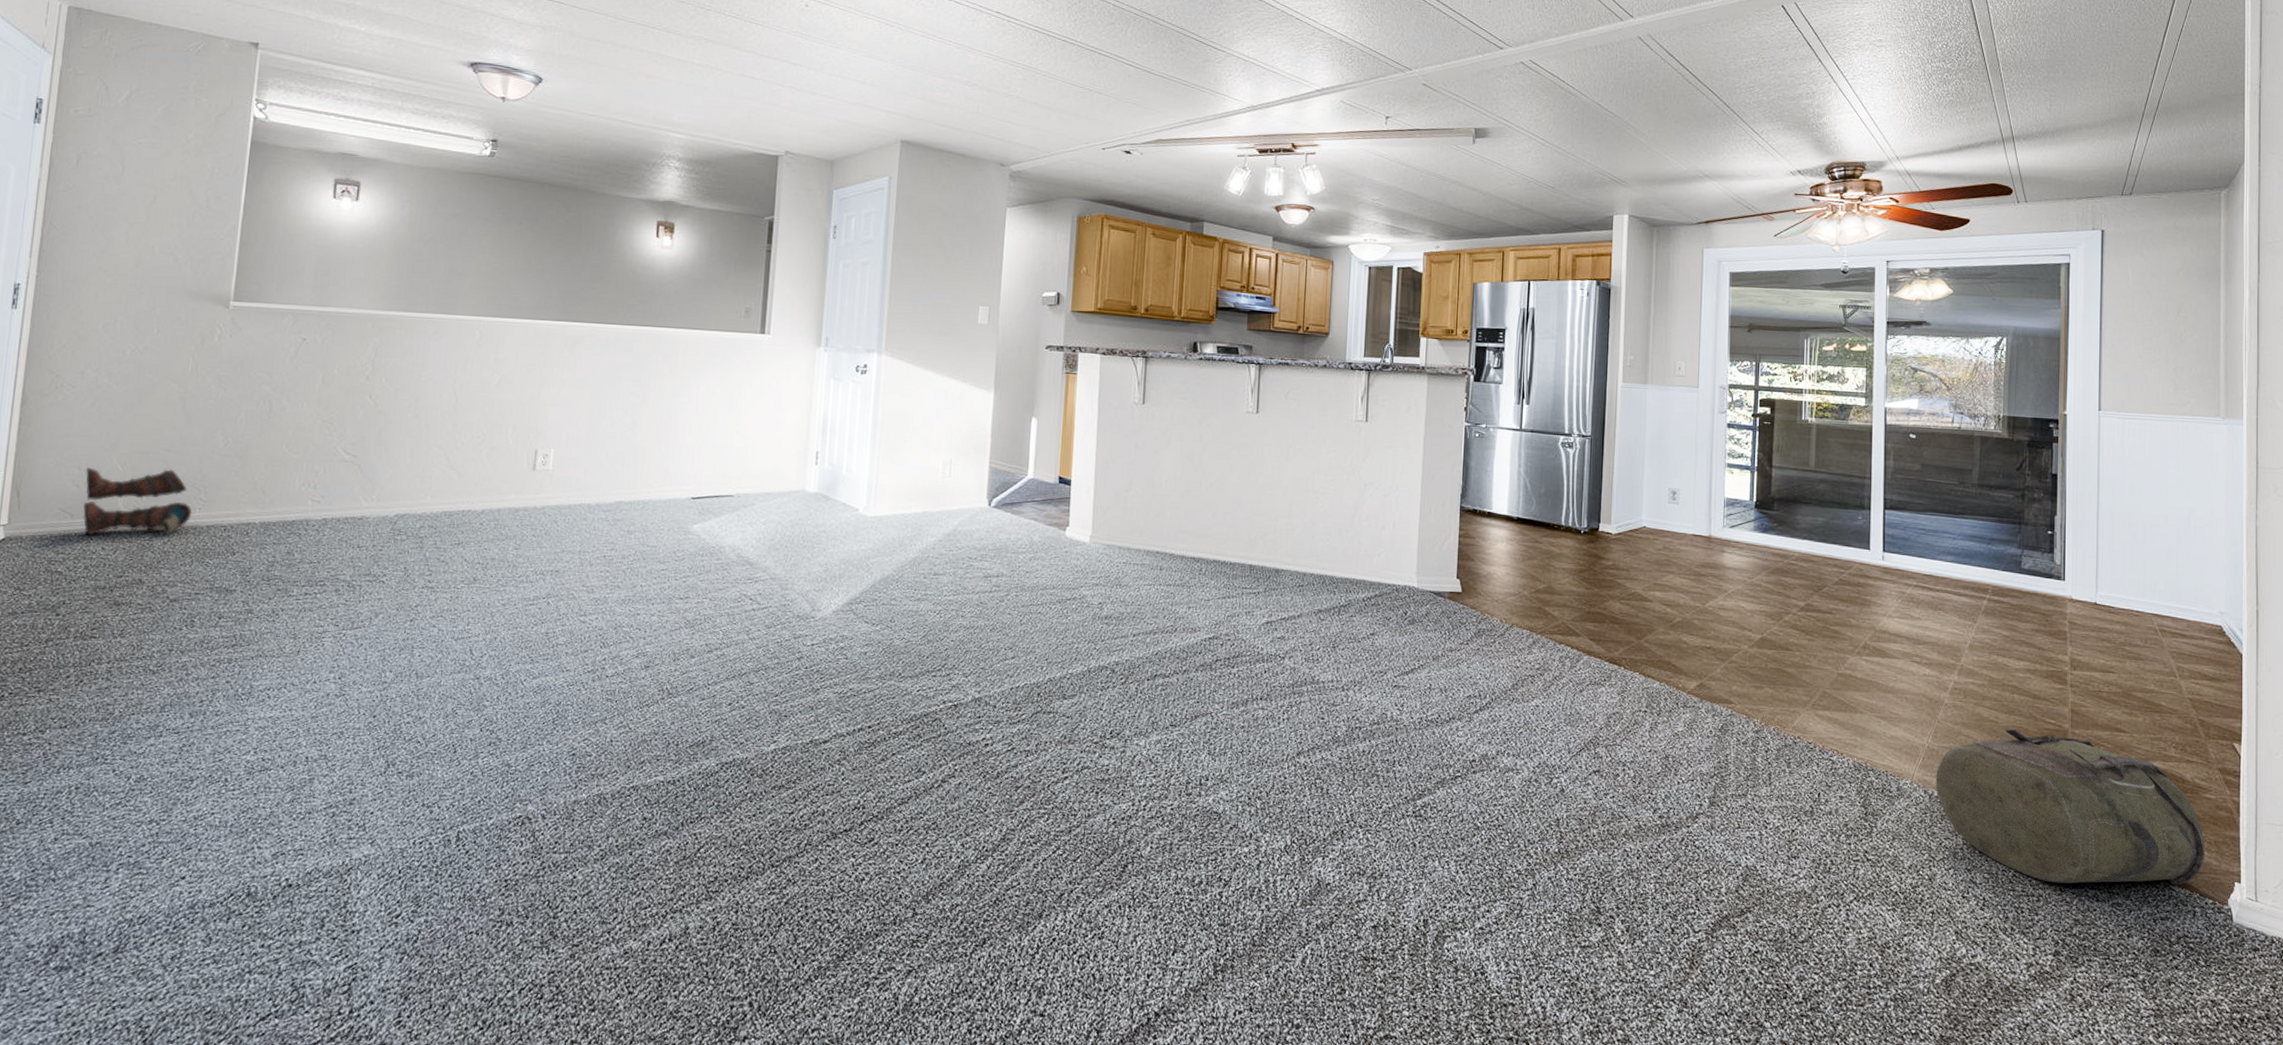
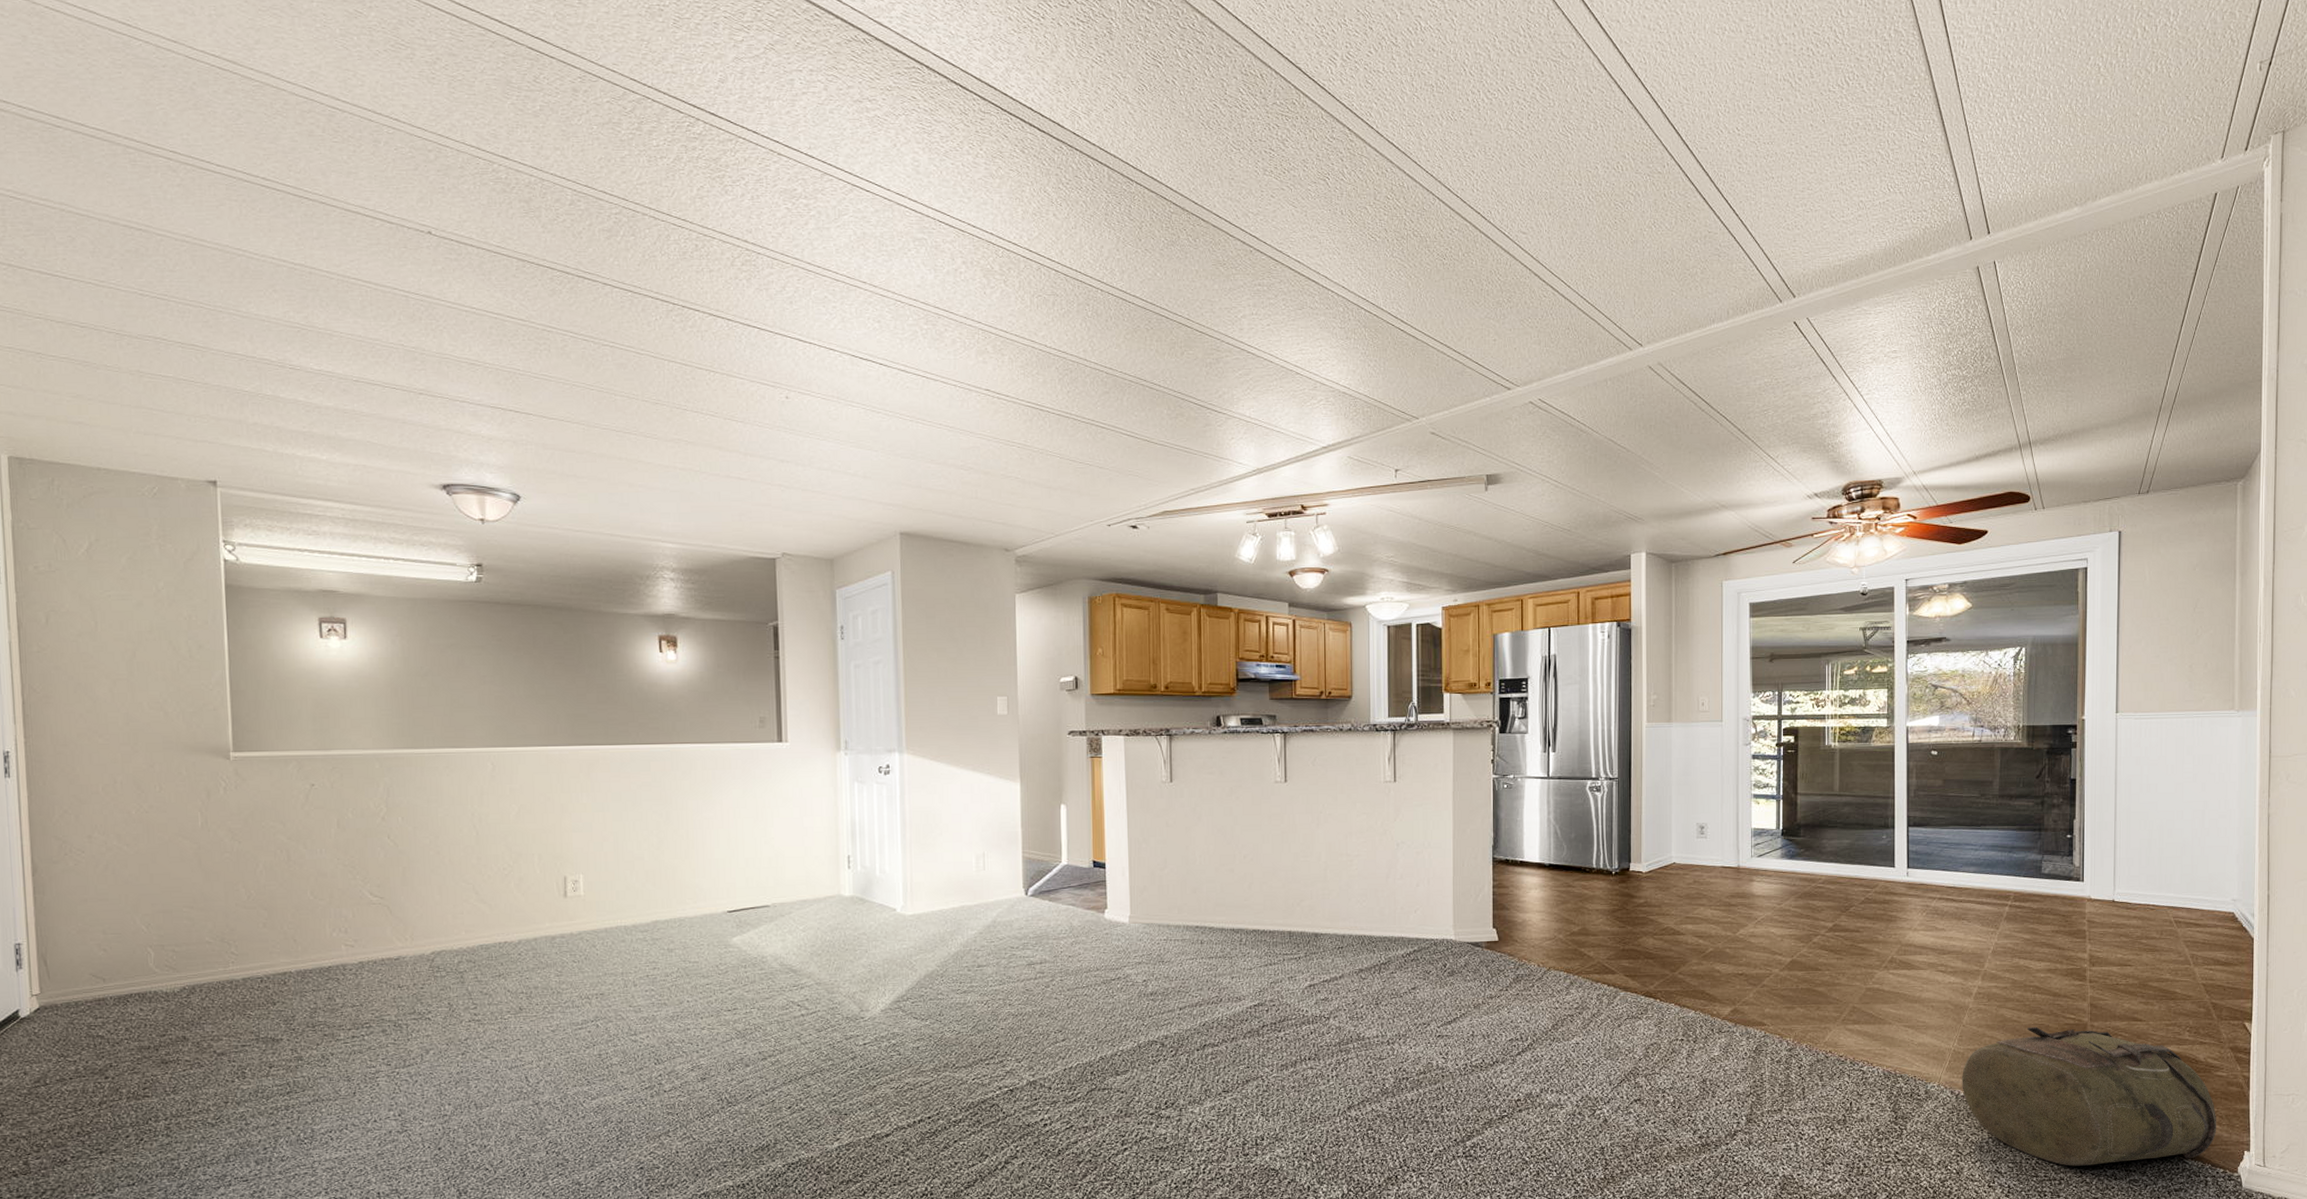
boots: present [83,467,192,536] -> none [109,926,225,998]

